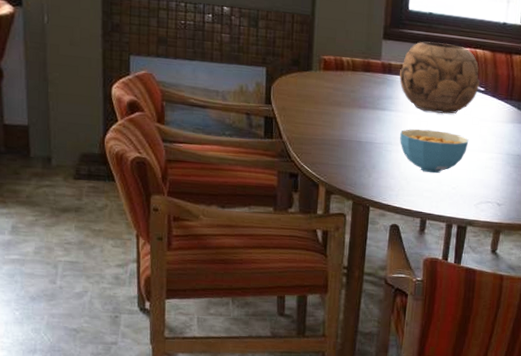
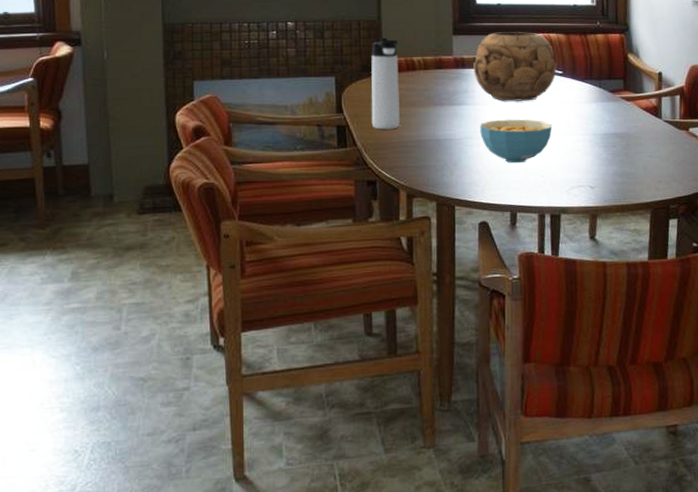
thermos bottle: none [298,34,329,127] -> present [371,38,400,130]

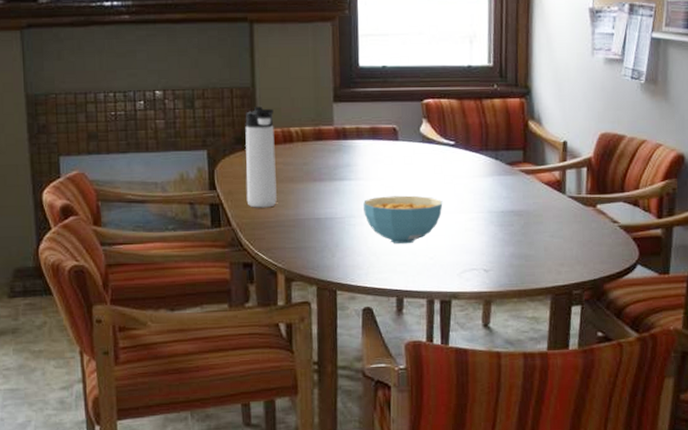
decorative bowl: present [473,32,557,101] -> none [356,98,448,176]

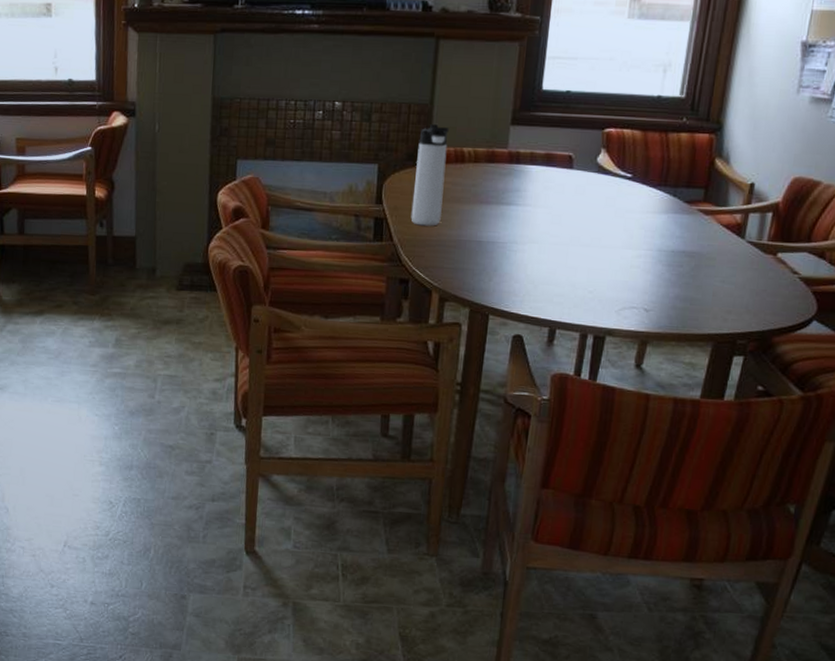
cereal bowl: present [363,195,443,244] -> none [527,224,611,276]

